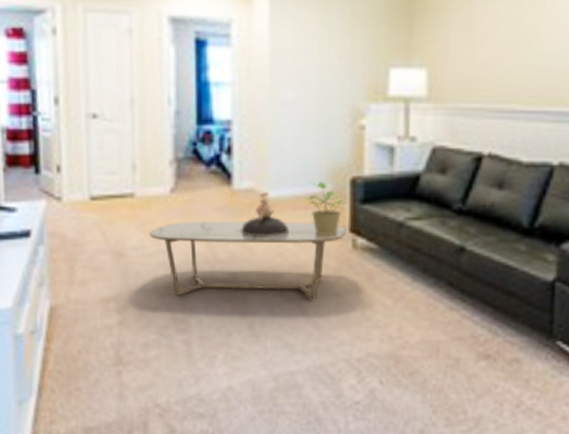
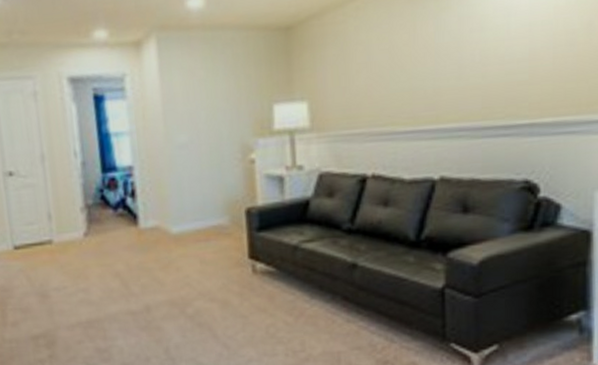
coffee table: present [149,221,347,298] -> none [68,253,247,329]
decorative bowl: present [241,192,290,237] -> none [150,228,194,270]
potted plant: present [306,182,345,236] -> none [207,215,242,264]

